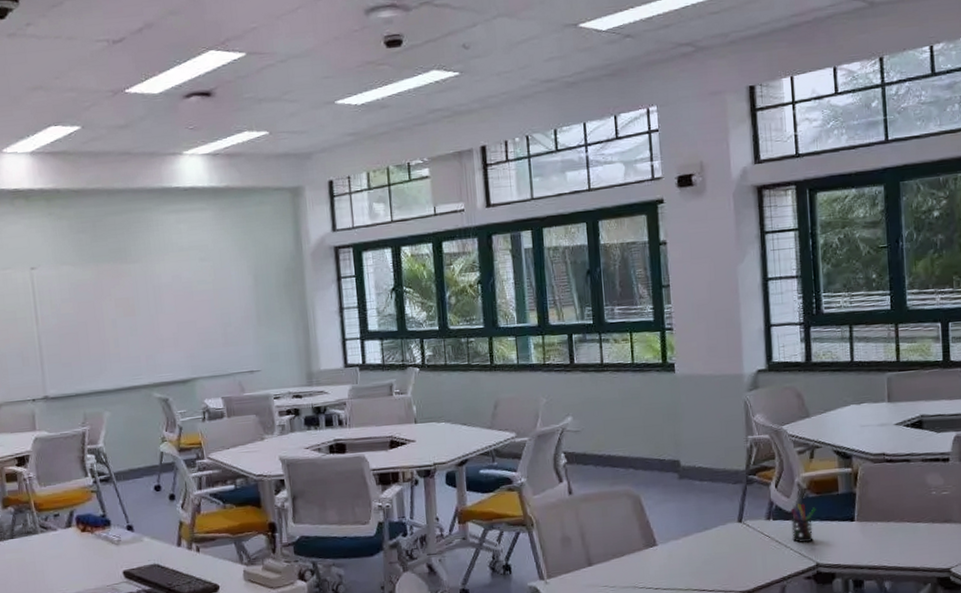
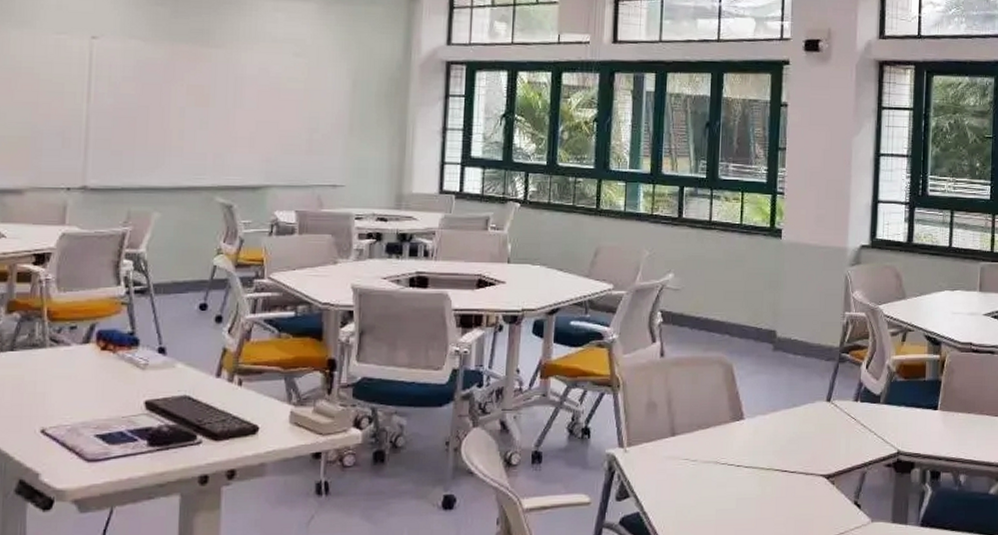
pen holder: present [790,503,816,543] -> none [877,387,903,429]

